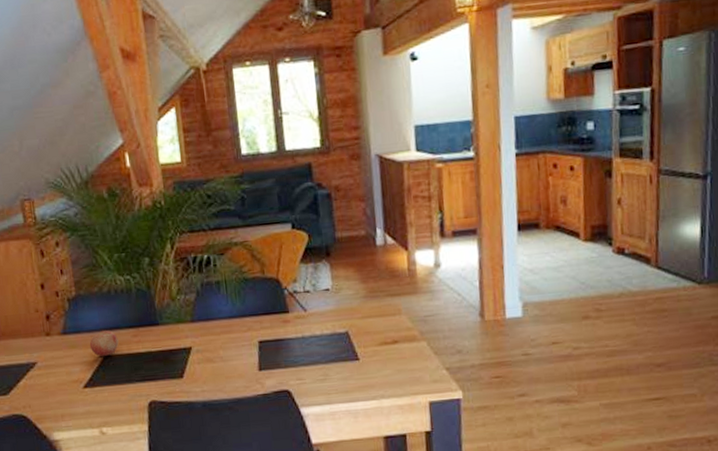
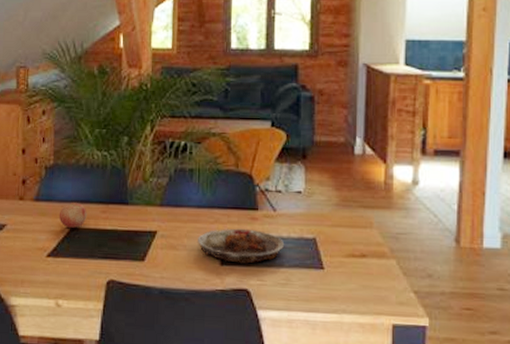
plate: none [233,332,319,367] -> present [198,228,285,264]

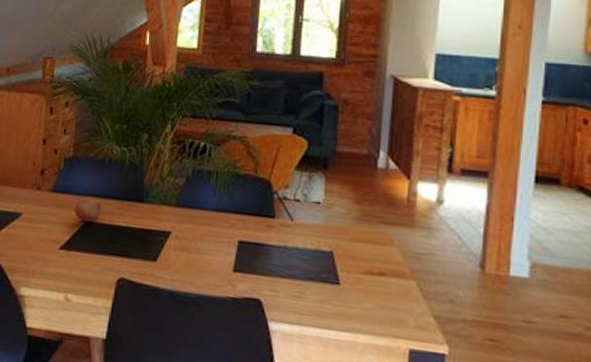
plate: present [198,228,285,264] -> none [211,234,301,273]

